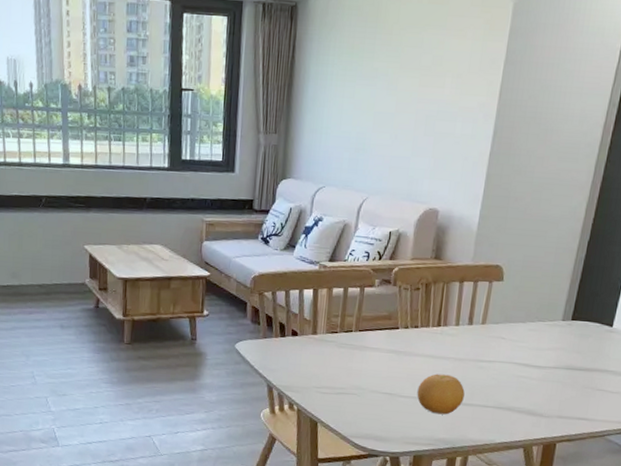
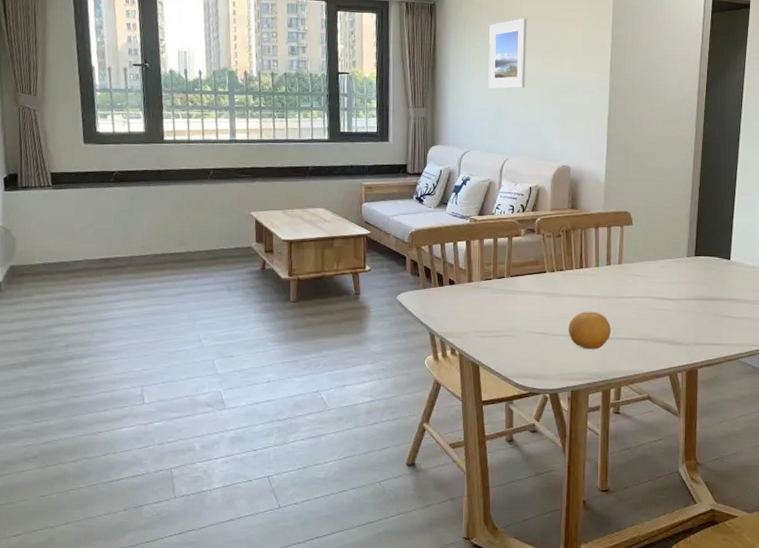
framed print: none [352,25,405,114] -> present [488,18,527,89]

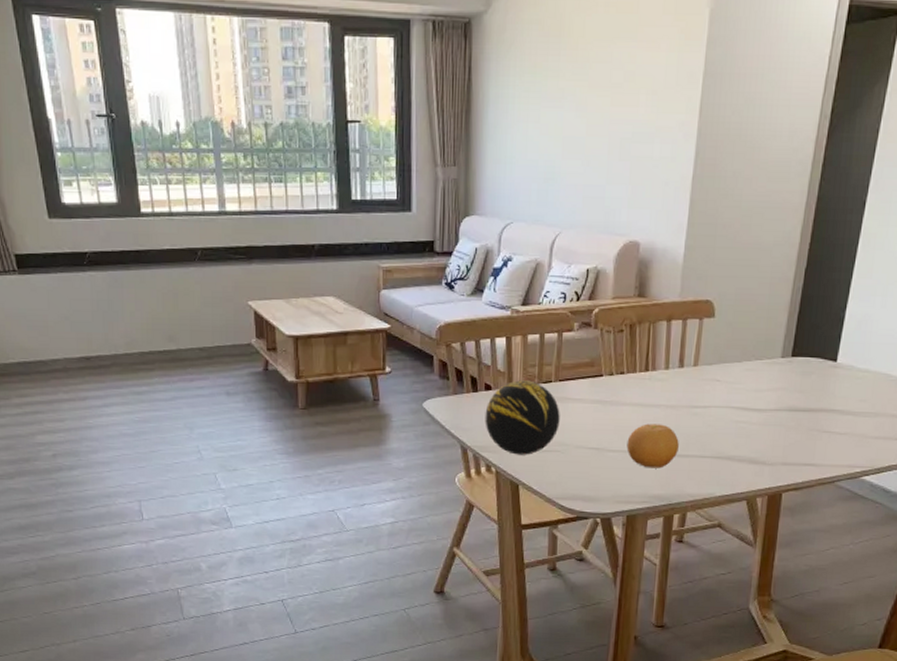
decorative orb: none [449,276,512,340] -> present [485,380,560,455]
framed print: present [488,18,527,89] -> none [538,38,592,140]

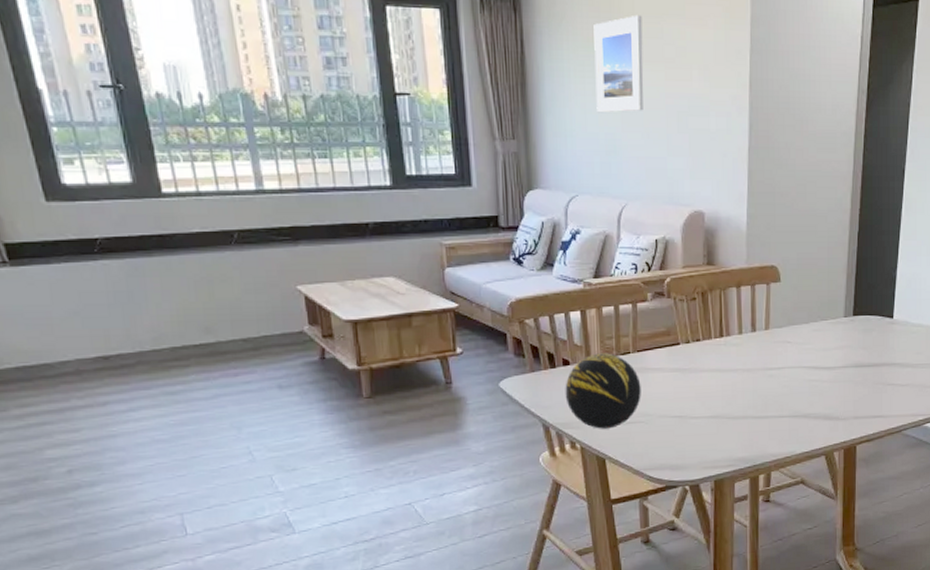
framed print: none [538,38,592,140] -> present [593,14,644,113]
fruit: present [626,423,679,469] -> none [708,388,758,432]

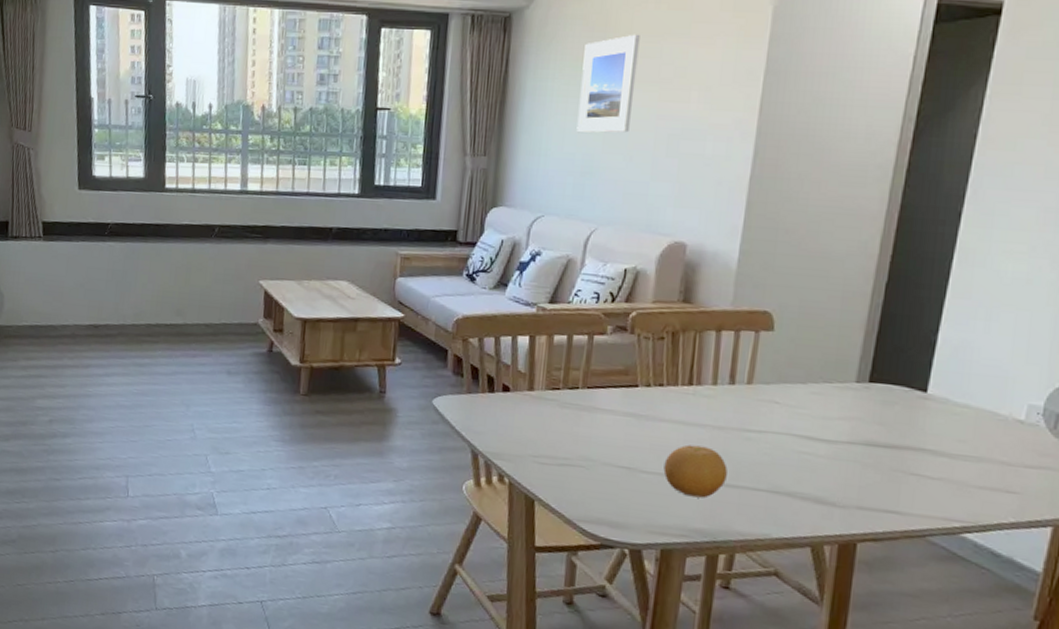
decorative orb: present [565,353,641,429] -> none [500,383,587,468]
fruit: none [708,388,758,432] -> present [663,444,728,498]

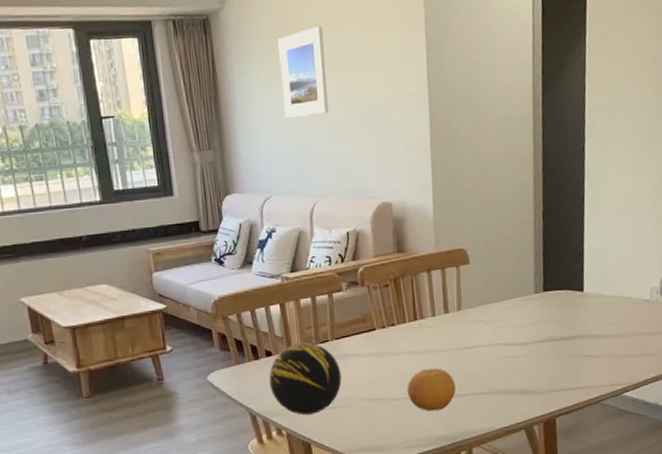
decorative orb: none [500,383,587,468] -> present [269,342,342,415]

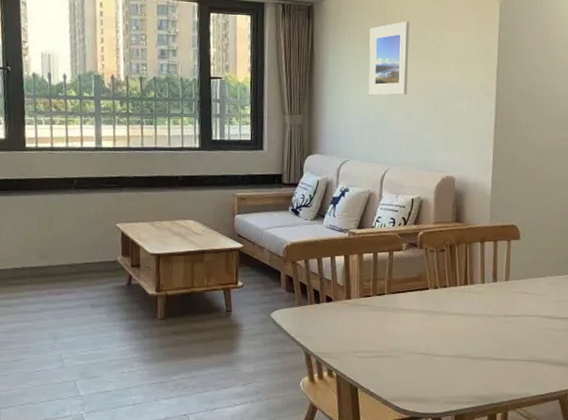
decorative orb: present [269,342,342,415] -> none [326,293,393,360]
fruit: present [407,368,456,411] -> none [452,331,497,371]

